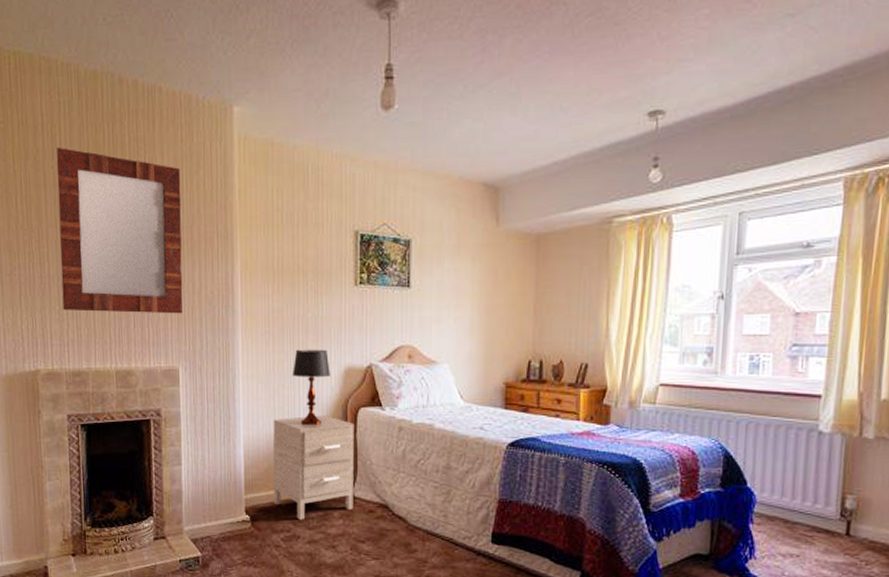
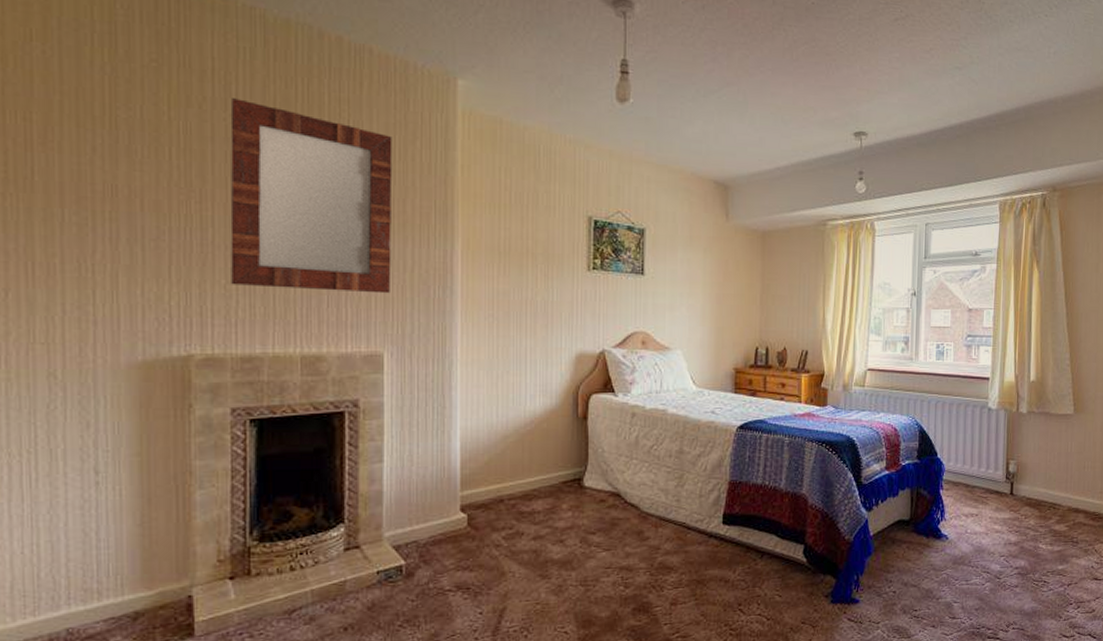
nightstand: present [273,415,355,520] -> none [494,403,586,515]
table lamp: present [293,349,330,425] -> none [519,334,561,413]

